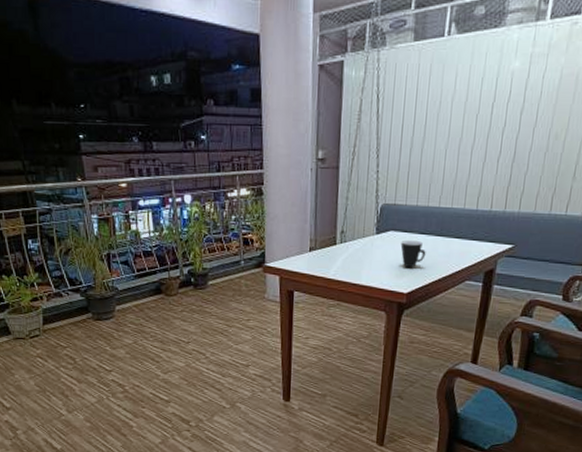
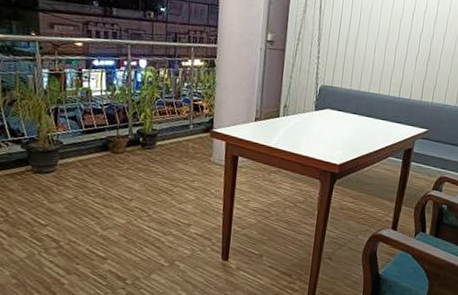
mug: present [400,239,426,268] -> none [335,118,357,143]

